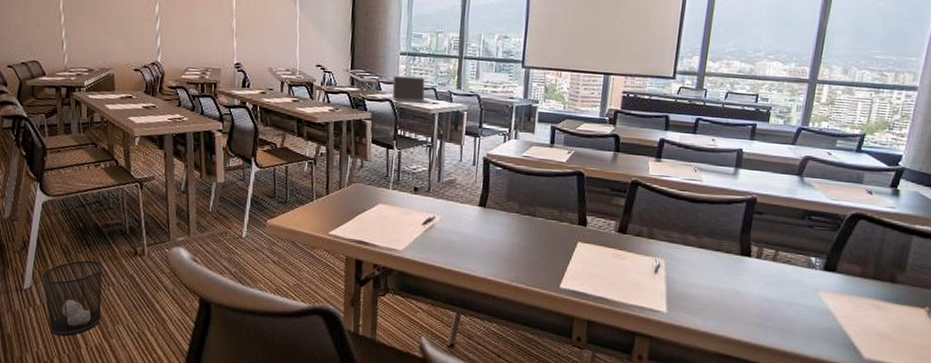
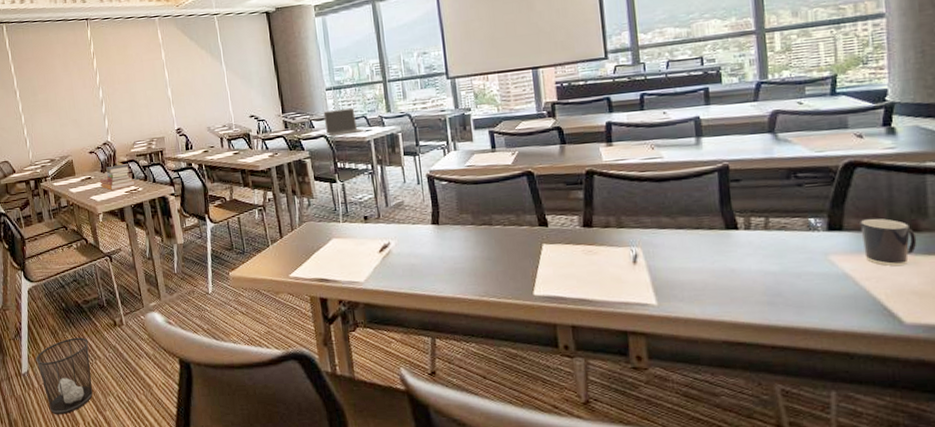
books: none [141,88,181,115] -> present [100,164,135,191]
mug: none [847,265,892,310] -> present [860,218,917,267]

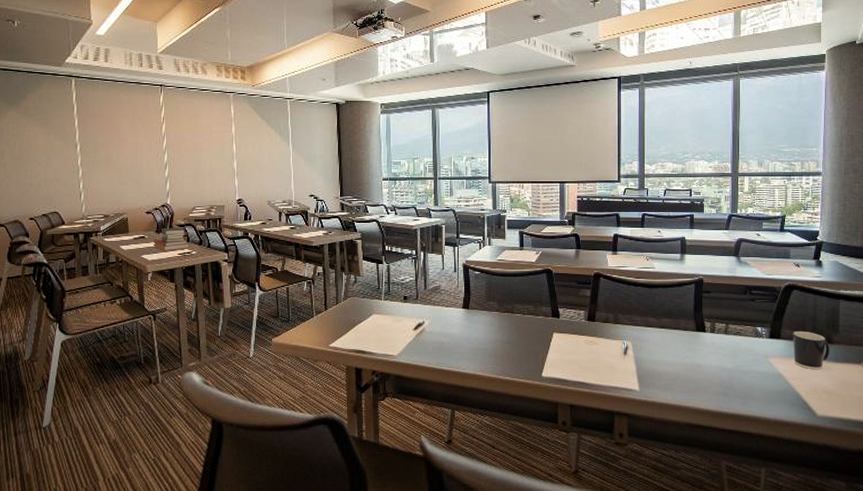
waste bin: present [35,337,93,415] -> none [60,393,120,470]
laptop: present [323,107,363,136] -> none [378,198,412,222]

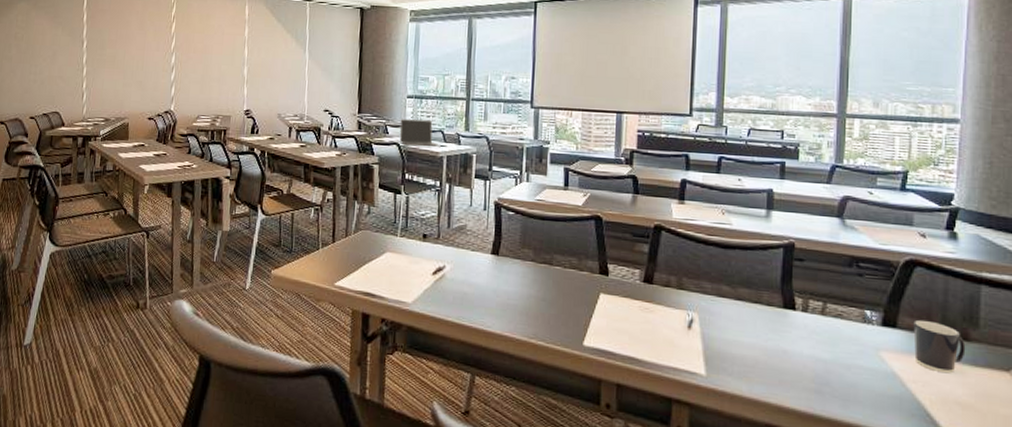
books: present [153,227,189,251] -> none [153,136,191,163]
laptop: none [378,198,412,222] -> present [399,119,438,146]

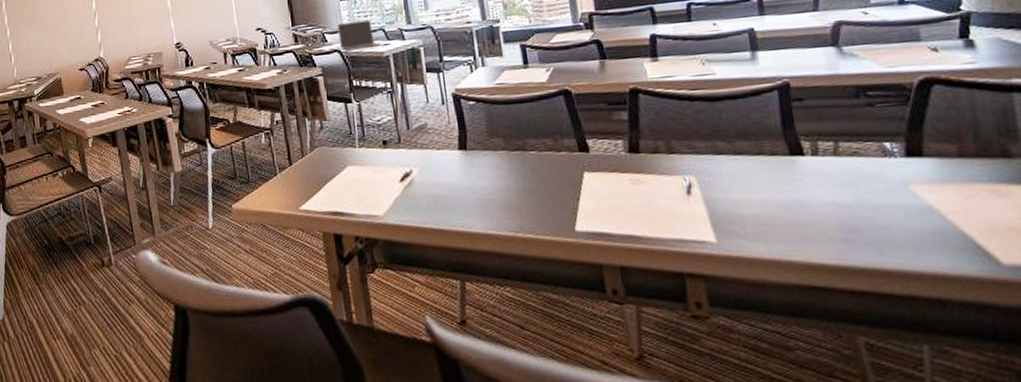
mug: present [913,319,966,374] -> none [941,142,1010,198]

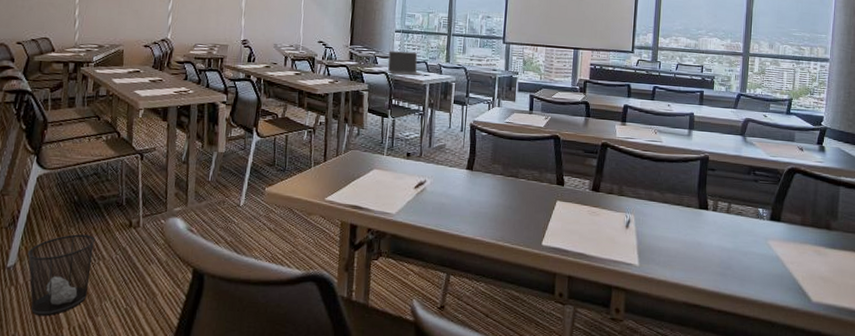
waste bin: none [12,279,76,371] -> present [27,234,96,317]

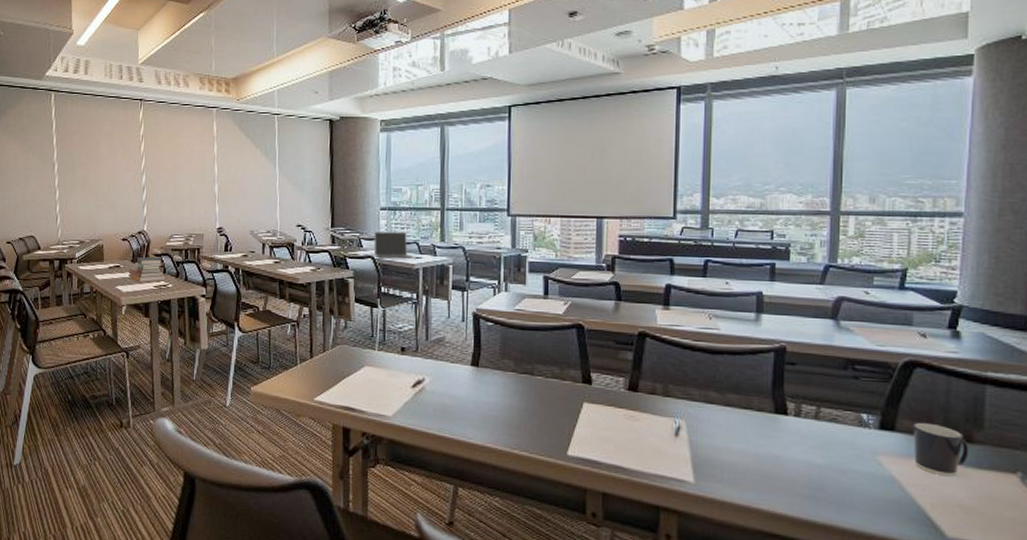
waste bin: present [27,234,96,317] -> none [30,434,90,515]
books: none [148,63,187,88] -> present [128,256,166,283]
mug: none [792,214,828,256] -> present [913,422,969,477]

